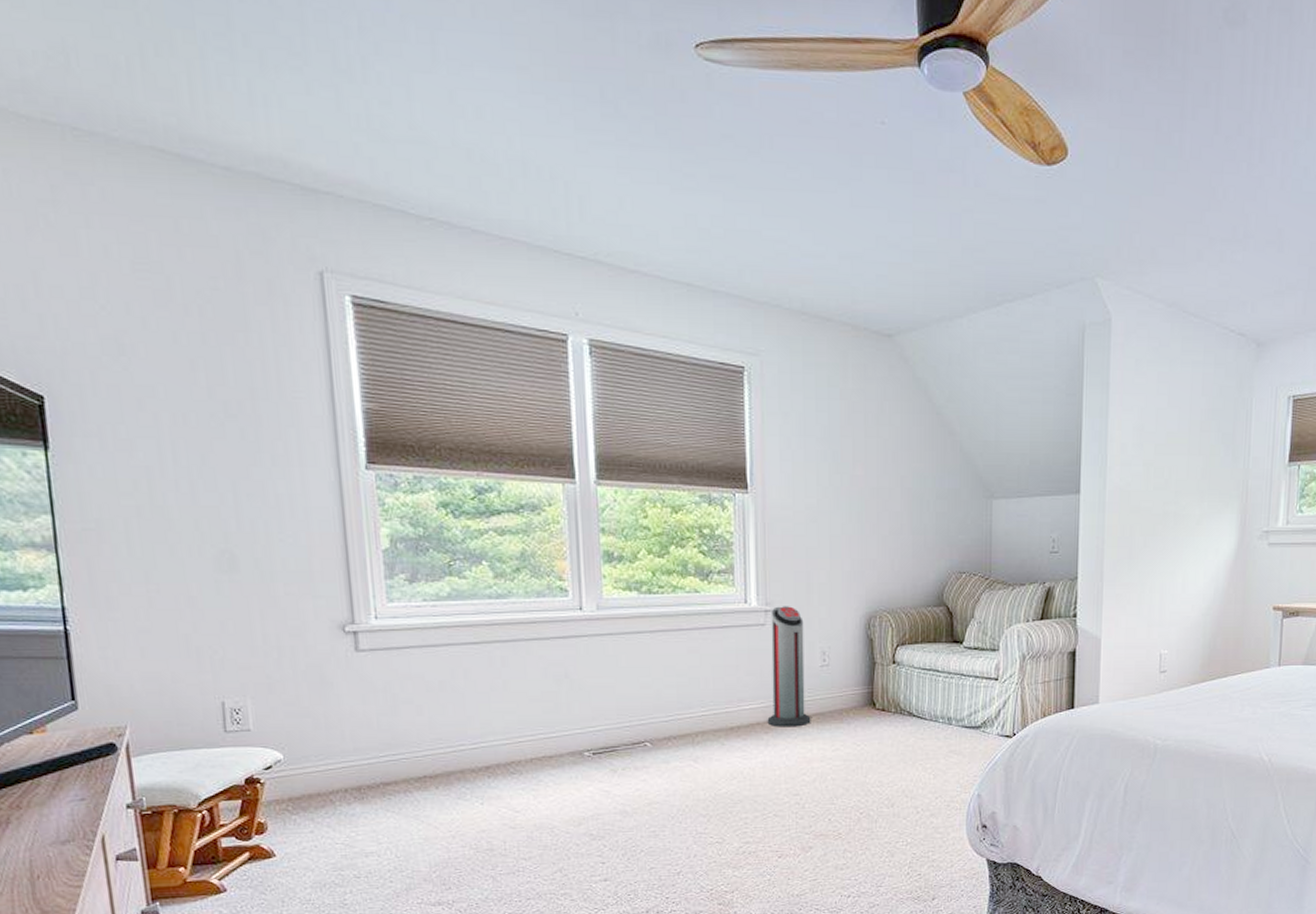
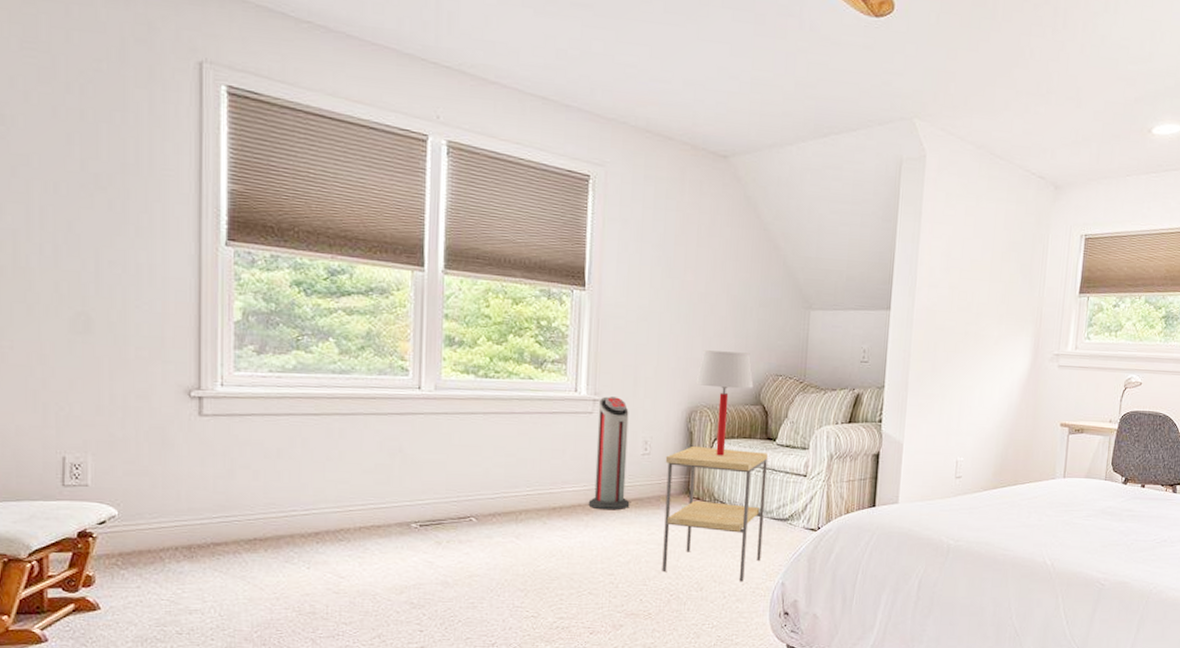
side table: none [845,653,955,796] -> present [662,445,768,582]
table lamp: none [873,550,935,663] -> present [695,350,754,456]

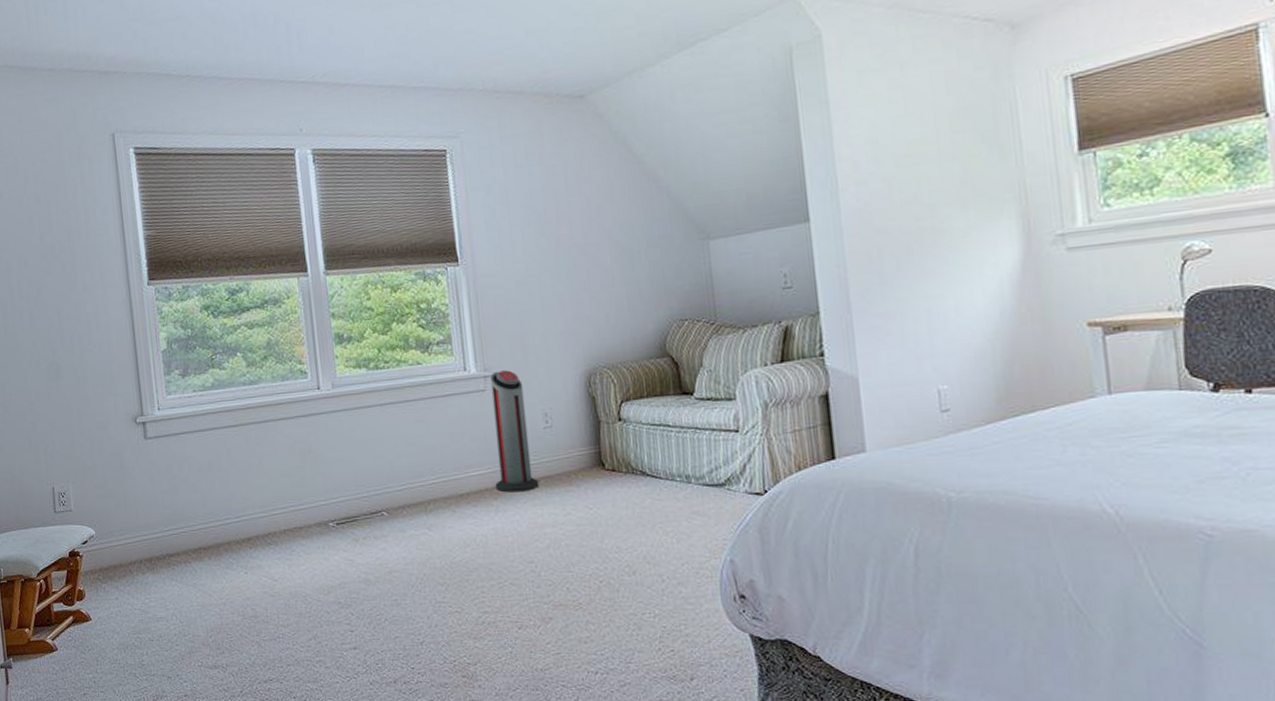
side table: present [662,445,768,582] -> none [569,409,699,562]
table lamp: present [695,350,754,456] -> none [589,300,656,420]

